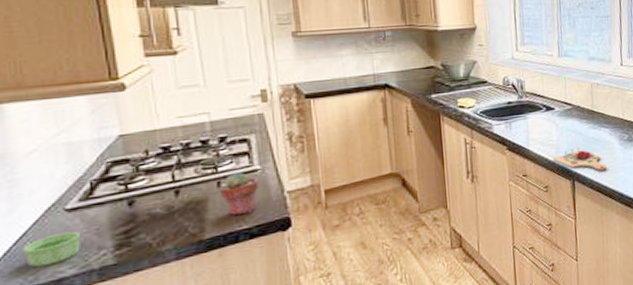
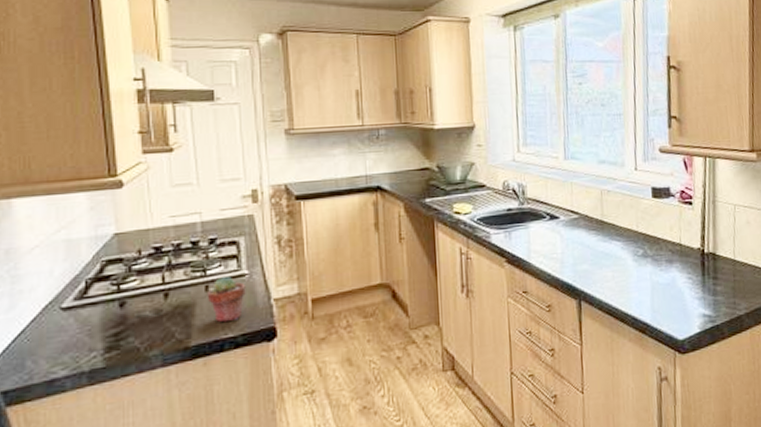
ramekin: present [22,231,81,268] -> none [20,330,74,367]
cutting board: present [552,148,607,171] -> none [556,263,618,290]

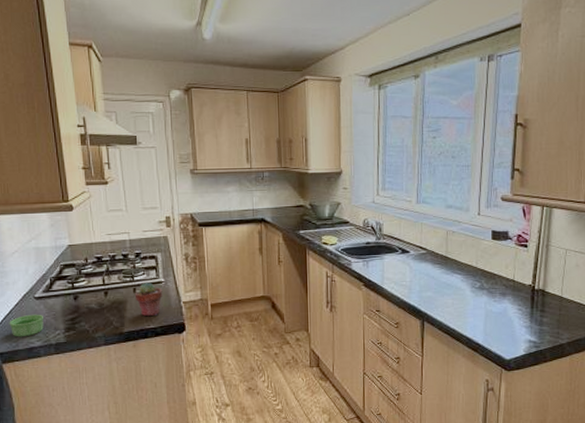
ramekin: none [20,330,74,367] -> present [9,314,44,337]

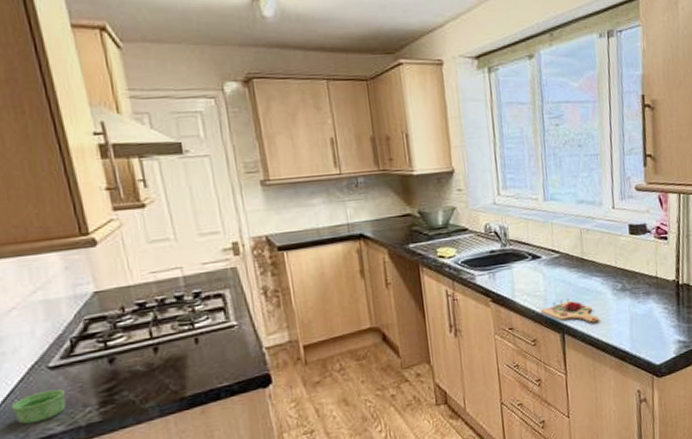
potted succulent: present [134,282,163,317] -> none [197,328,237,373]
cutting board: none [404,291,456,314] -> present [540,299,599,323]

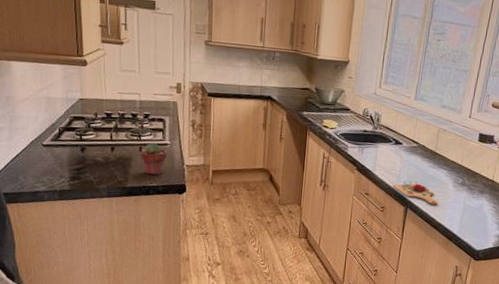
ramekin: present [11,388,66,425] -> none [15,160,51,181]
potted succulent: none [197,328,237,373] -> present [140,142,167,176]

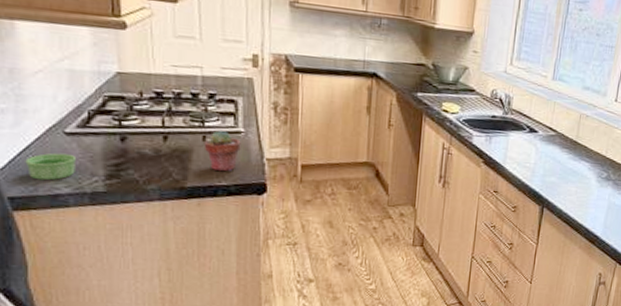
ramekin: none [15,160,51,181] -> present [25,153,77,181]
cutting board: present [392,181,438,205] -> none [526,176,579,203]

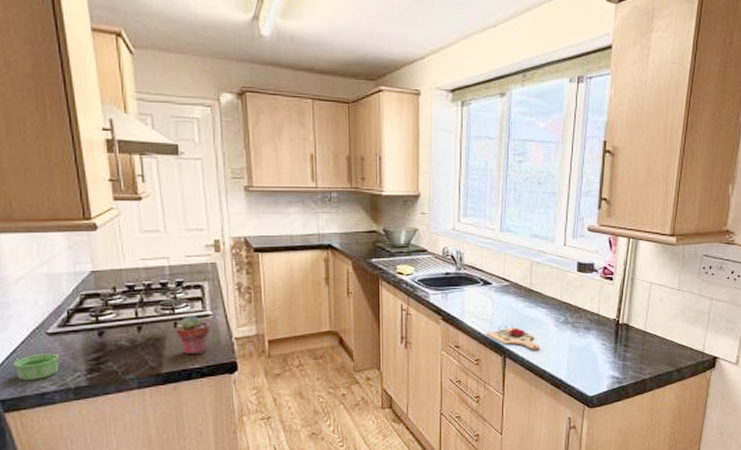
cutting board: none [526,176,579,203] -> present [486,325,540,350]

